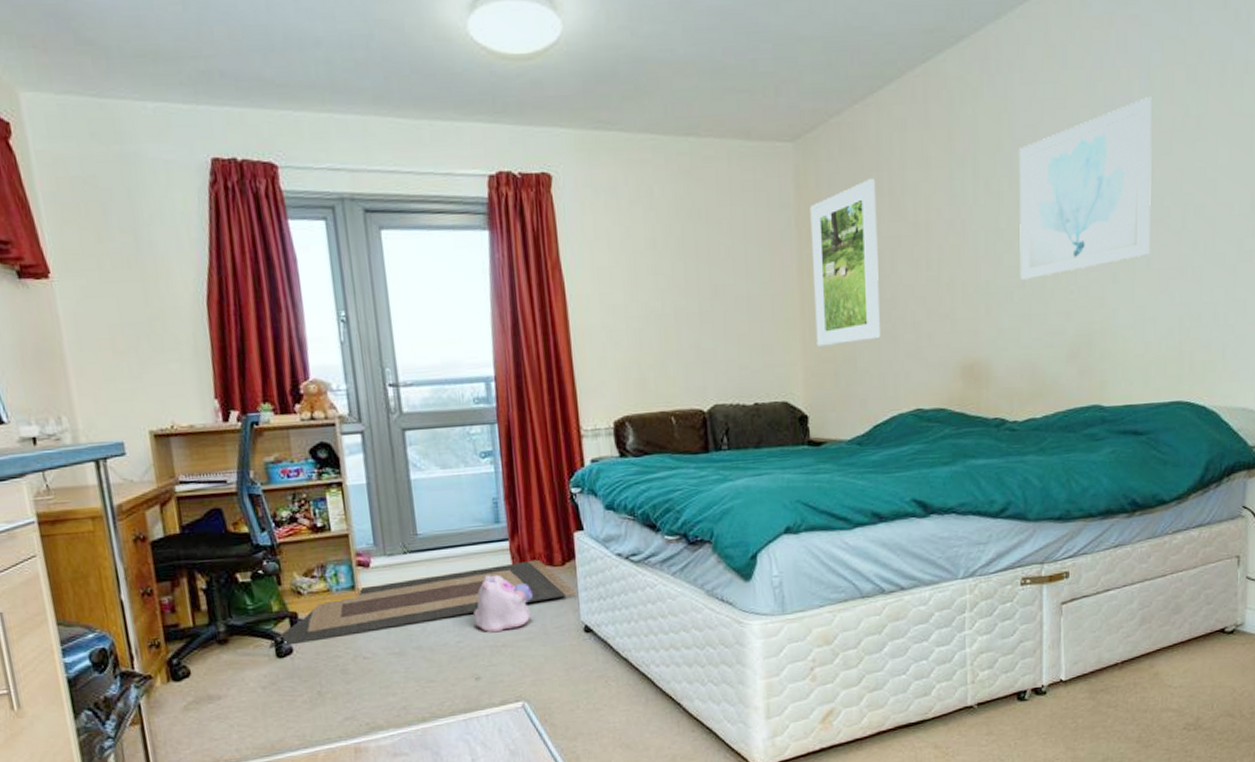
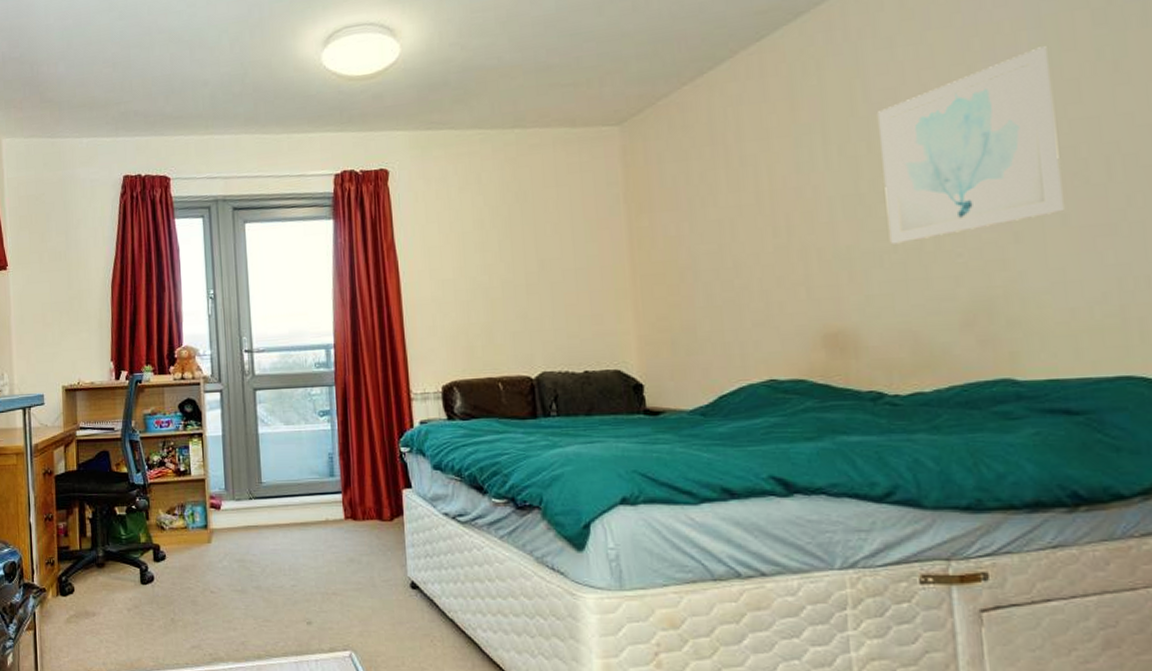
rug: present [253,559,579,652] -> none [123,513,406,576]
plush toy: present [474,574,534,633] -> none [308,525,363,580]
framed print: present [810,179,880,347] -> none [639,153,722,316]

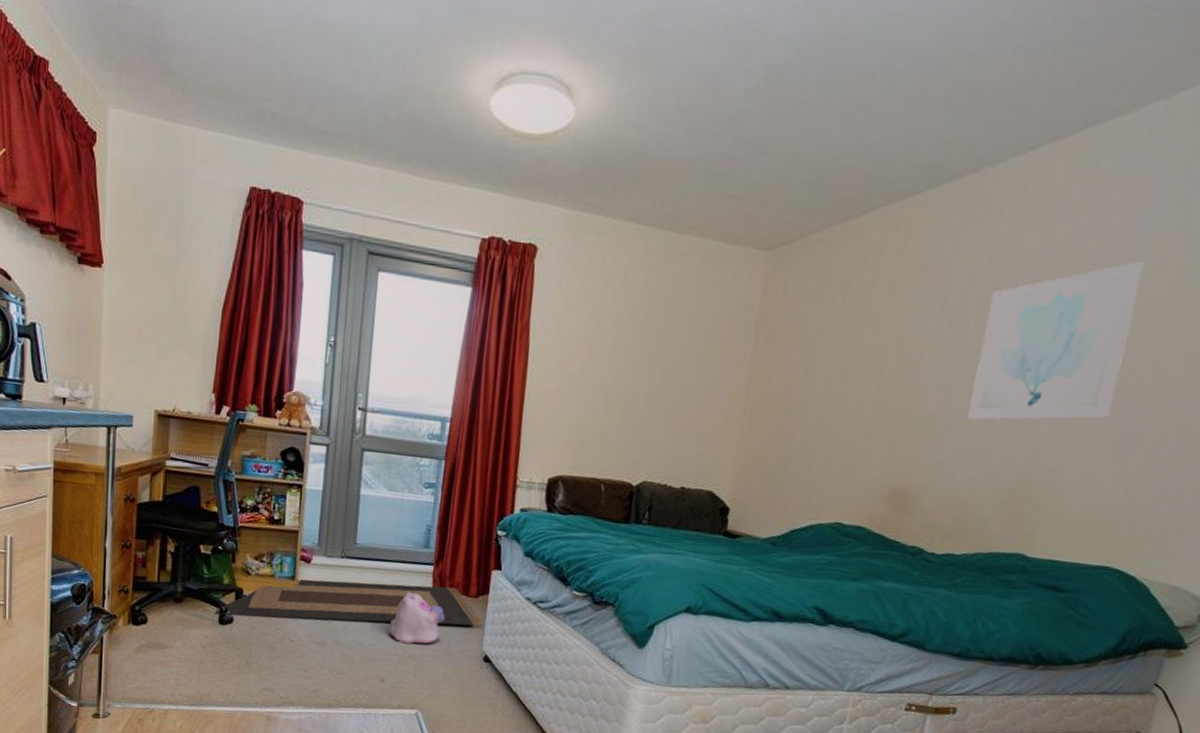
rug: none [123,513,406,576] -> present [201,579,485,626]
plush toy: none [308,525,363,580] -> present [390,592,446,644]

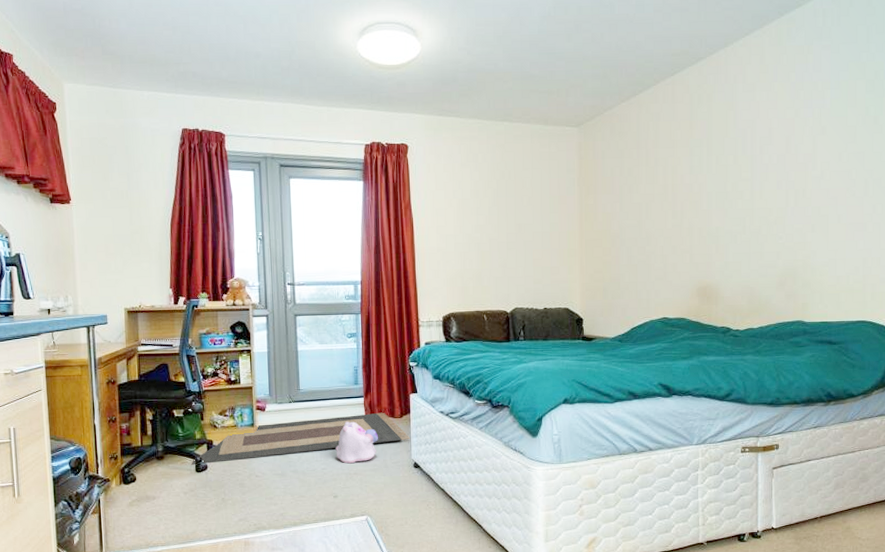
wall art: present [967,262,1144,421] -> none [741,102,841,228]

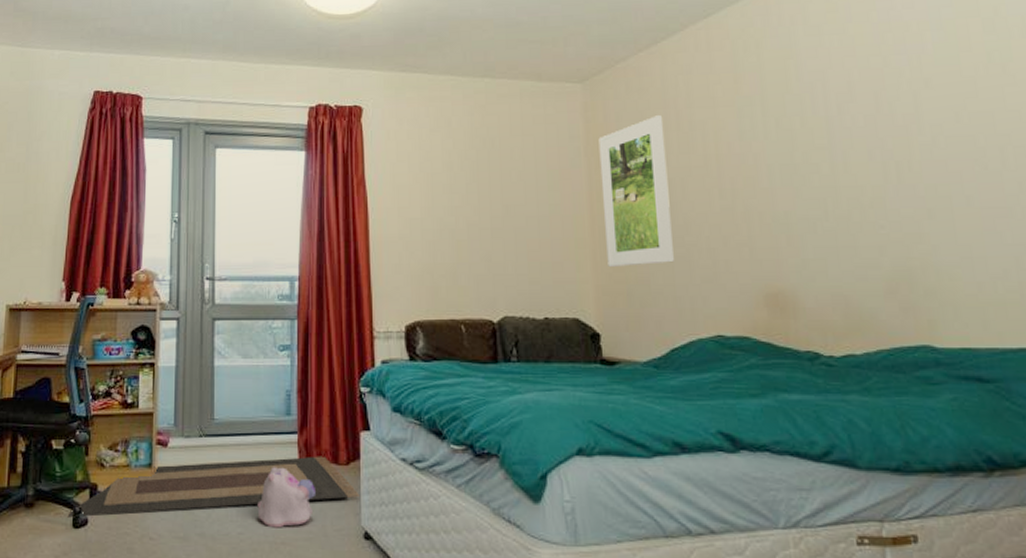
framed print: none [588,154,637,270] -> present [598,115,674,267]

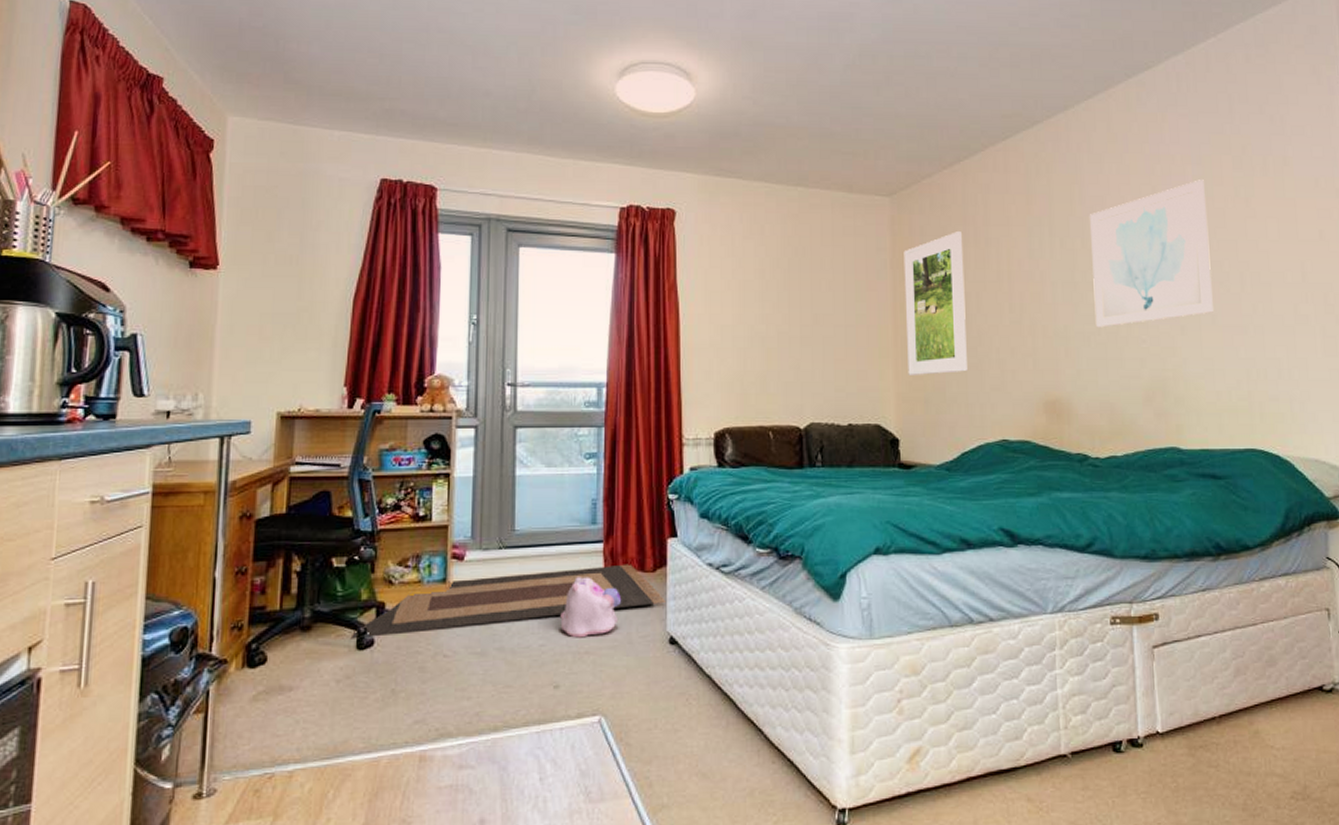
wall art: none [808,46,968,213] -> present [1089,180,1213,328]

